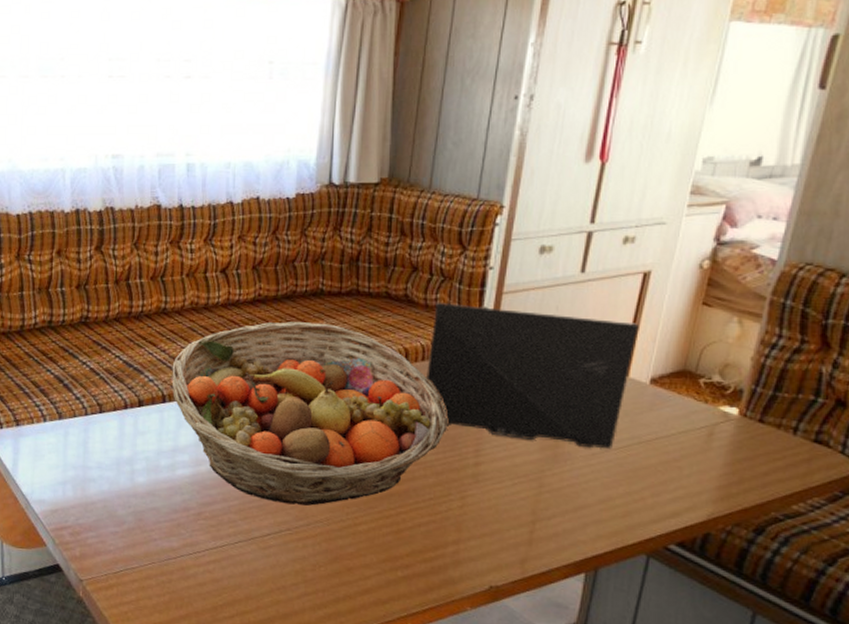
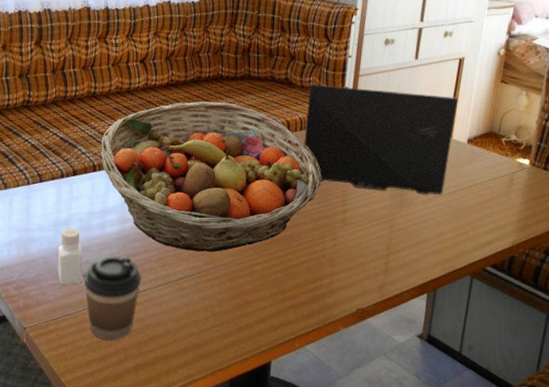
pepper shaker: none [119,468,149,534] -> present [57,228,83,285]
coffee cup: none [150,503,219,603] -> present [84,255,142,341]

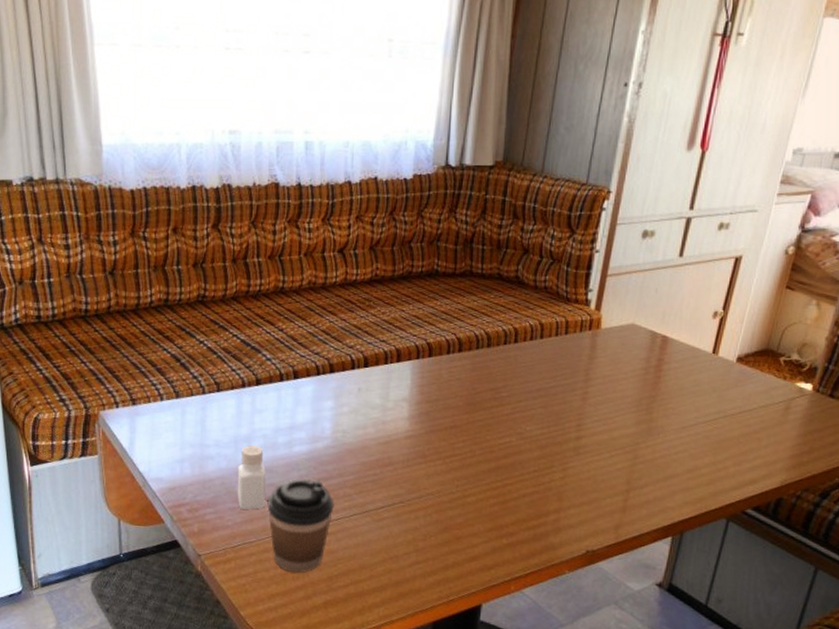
fruit basket: present [101,102,321,252] -> none [289,302,553,479]
laptop: present [303,84,458,195] -> none [533,284,729,423]

